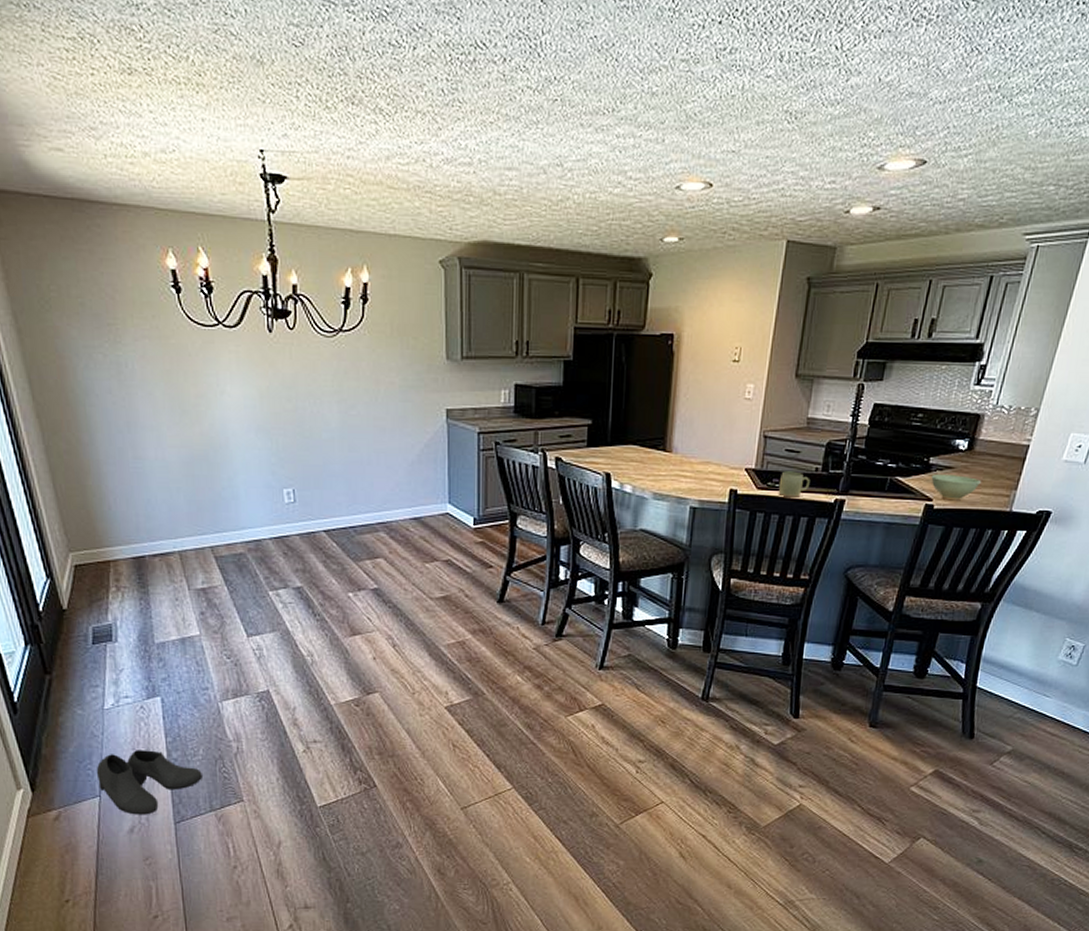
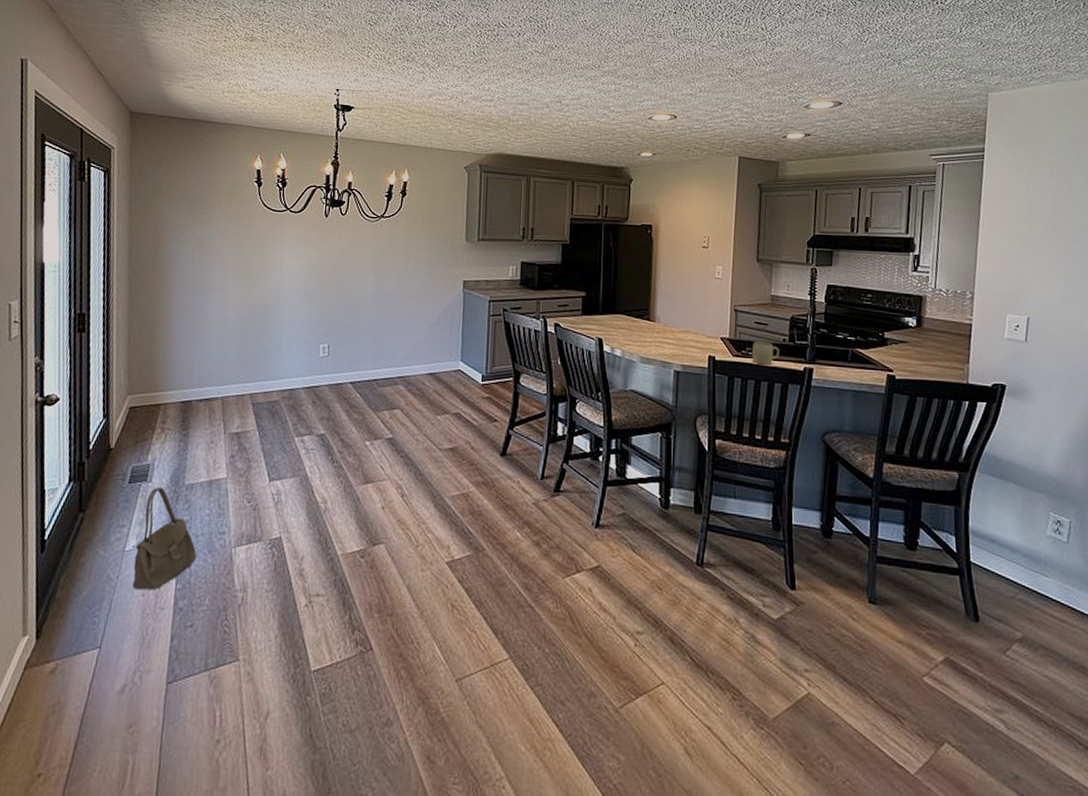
shoe: present [96,750,202,815] -> none [101,596,204,672]
handbag: none [114,646,182,744] -> present [132,487,197,590]
bowl: present [931,475,981,501] -> none [888,348,934,372]

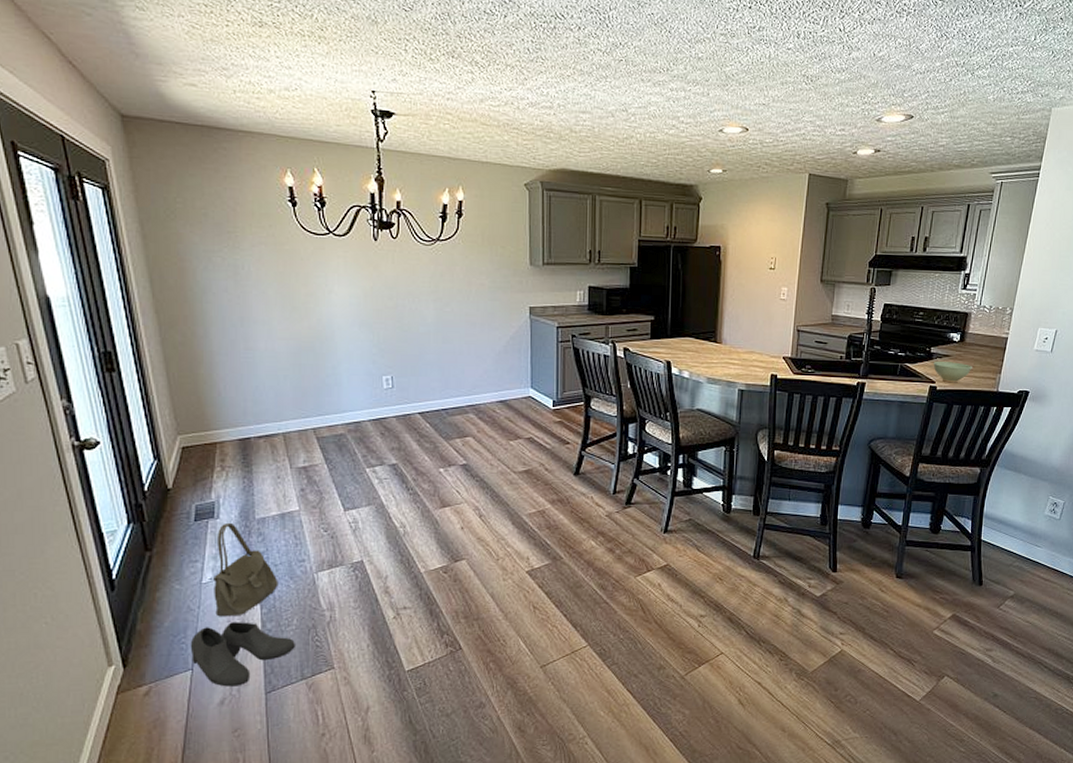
shoe: none [101,596,204,672] -> present [190,622,295,687]
mug: present [751,341,780,365] -> none [811,359,837,381]
bowl: none [888,348,934,372] -> present [933,361,972,383]

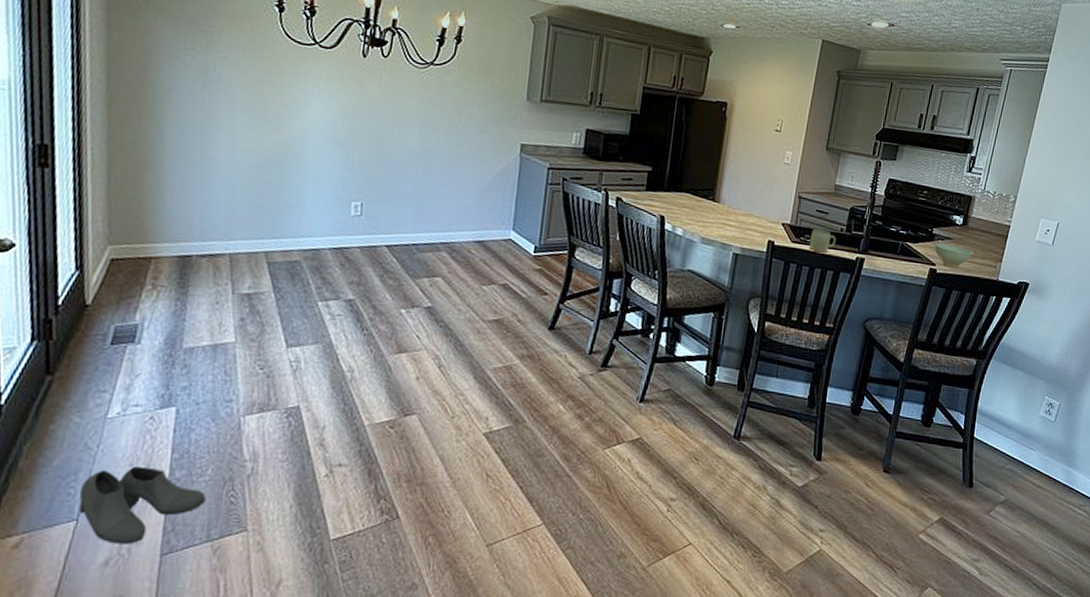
handbag: present [212,522,278,617] -> none [116,349,198,460]
mug: none [811,359,837,381] -> present [809,228,836,253]

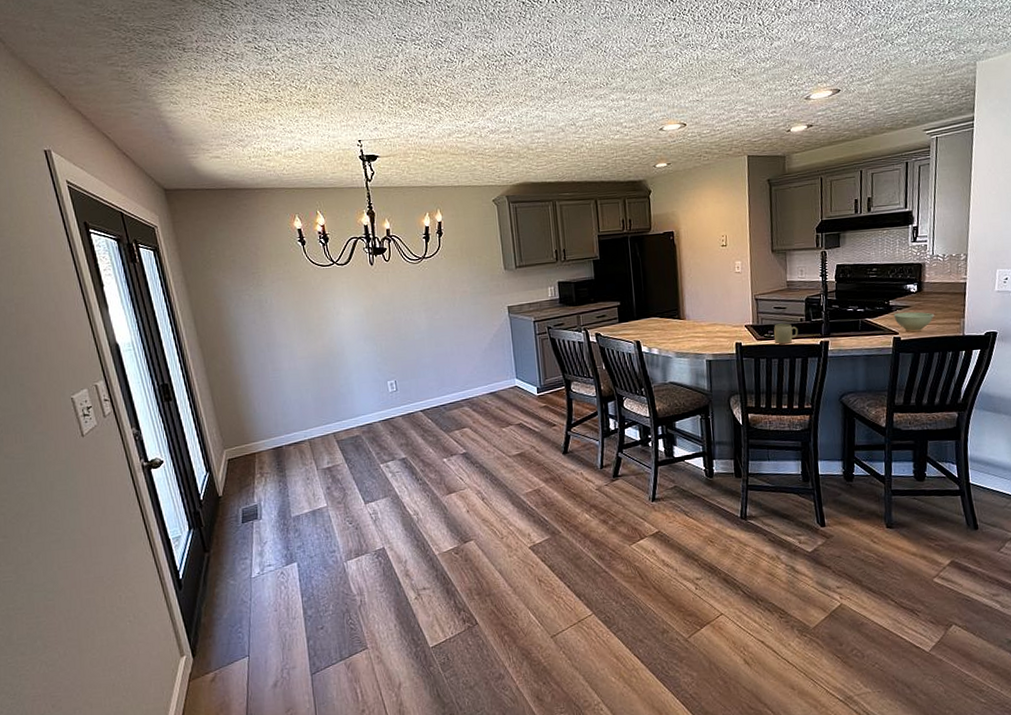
shoe: present [78,466,206,544] -> none [245,610,333,670]

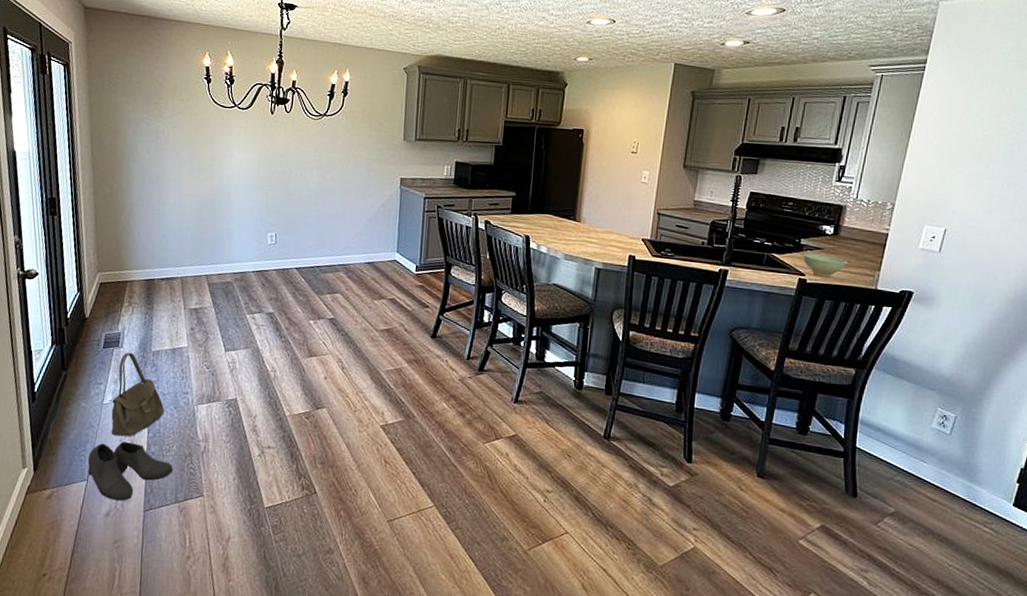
shoe: none [245,610,333,670] -> present [87,442,173,501]
handbag: none [260,522,315,607] -> present [111,352,165,437]
mug: present [773,323,798,344] -> none [670,243,698,266]

